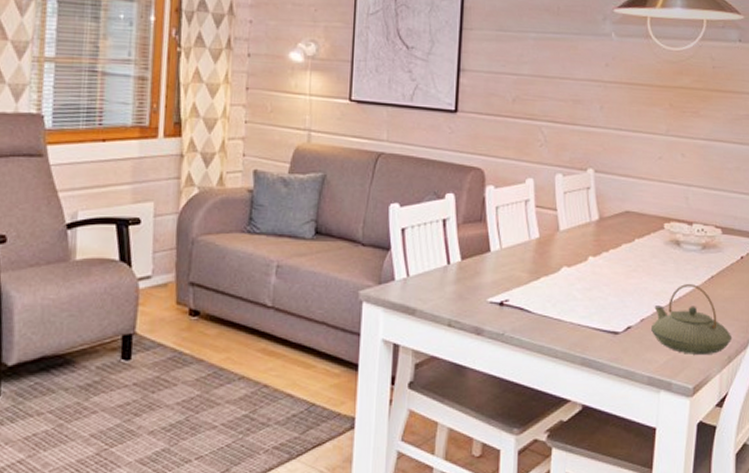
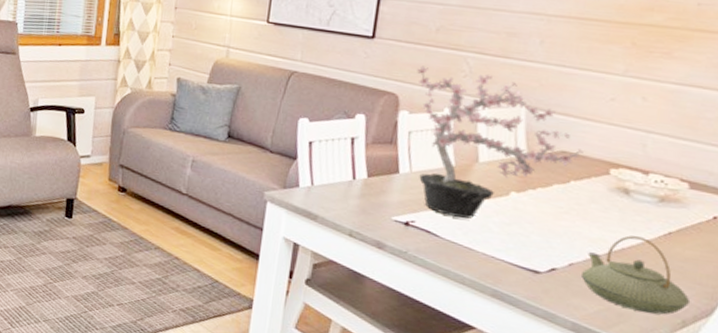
potted plant: none [499,138,642,291] -> present [417,66,583,219]

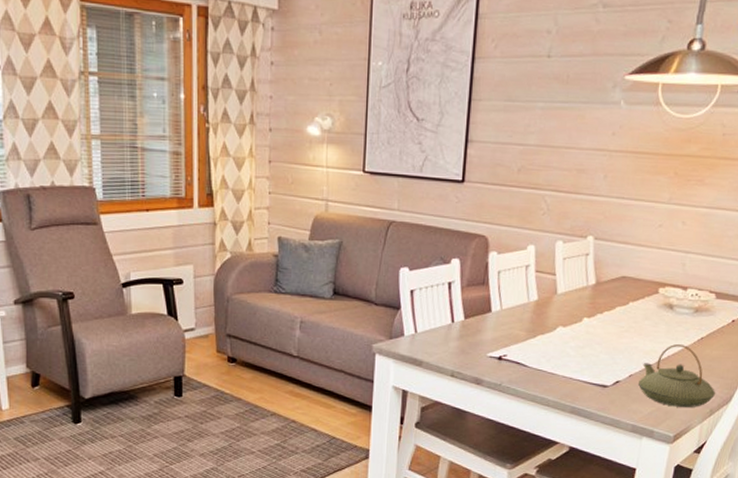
potted plant: present [417,66,583,219] -> none [503,206,639,348]

